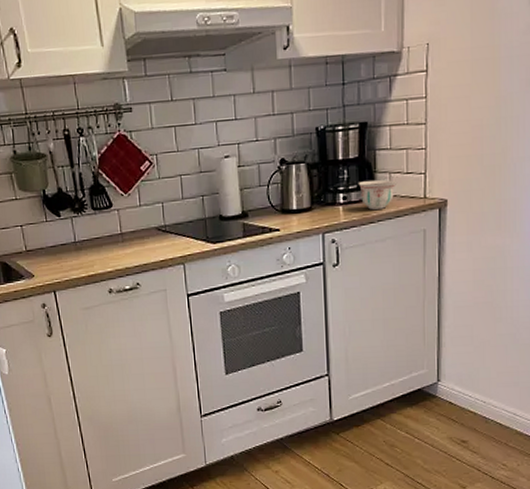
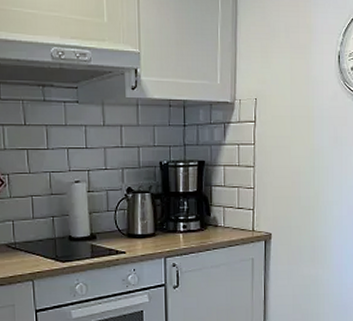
bowl: present [358,180,398,210] -> none [196,213,230,238]

